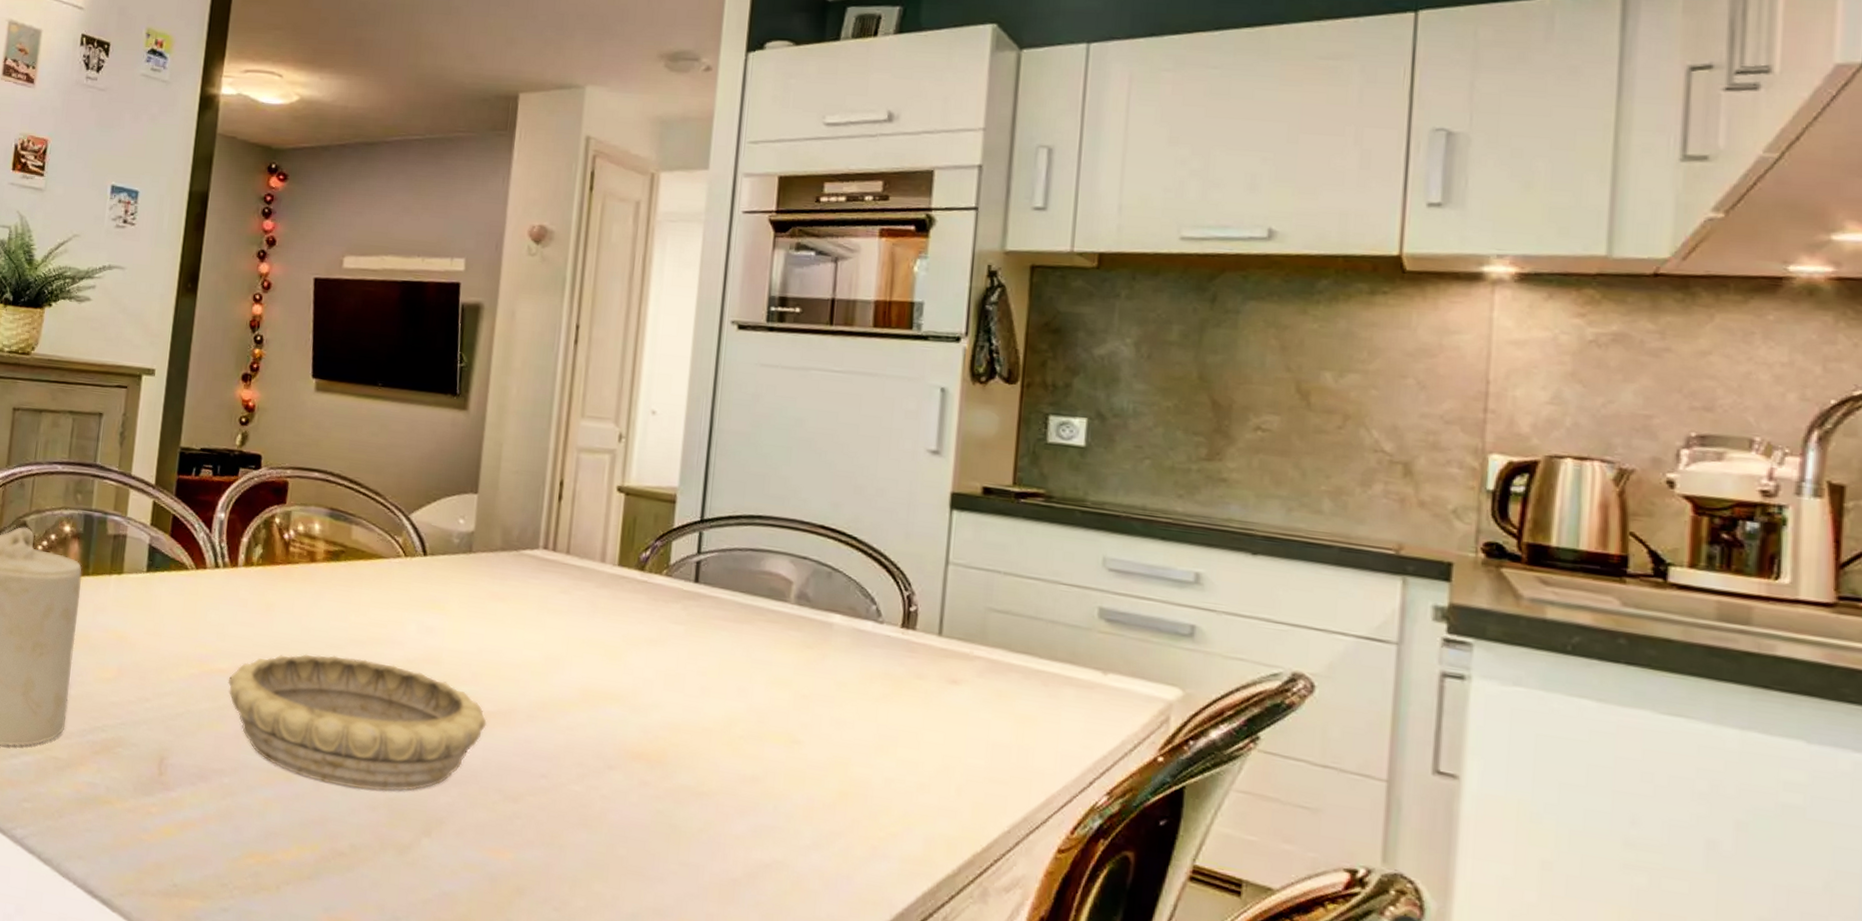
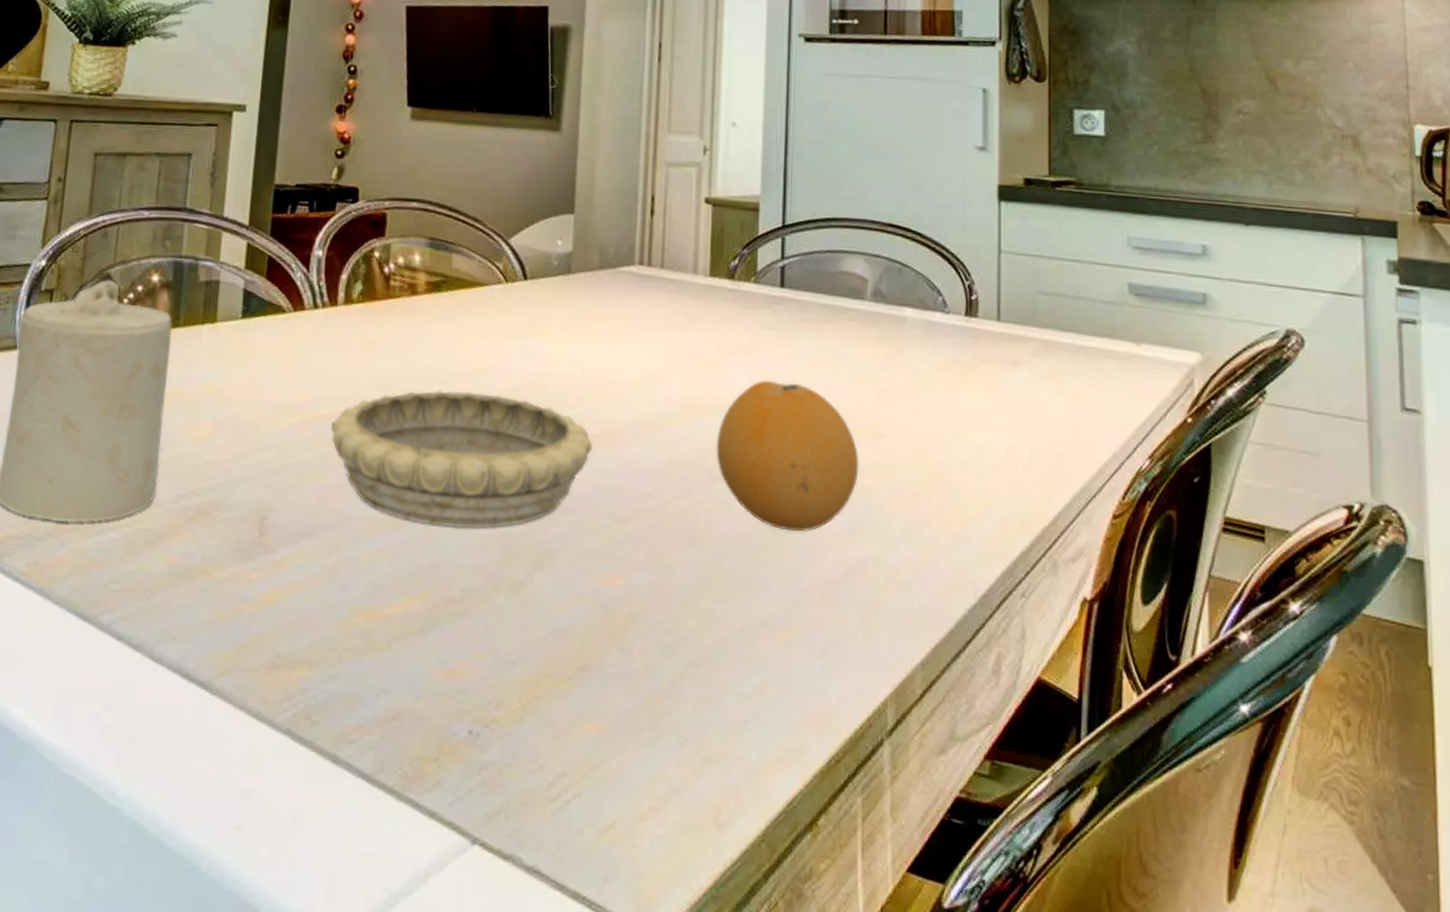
fruit: none [615,675,770,829] -> present [716,380,859,532]

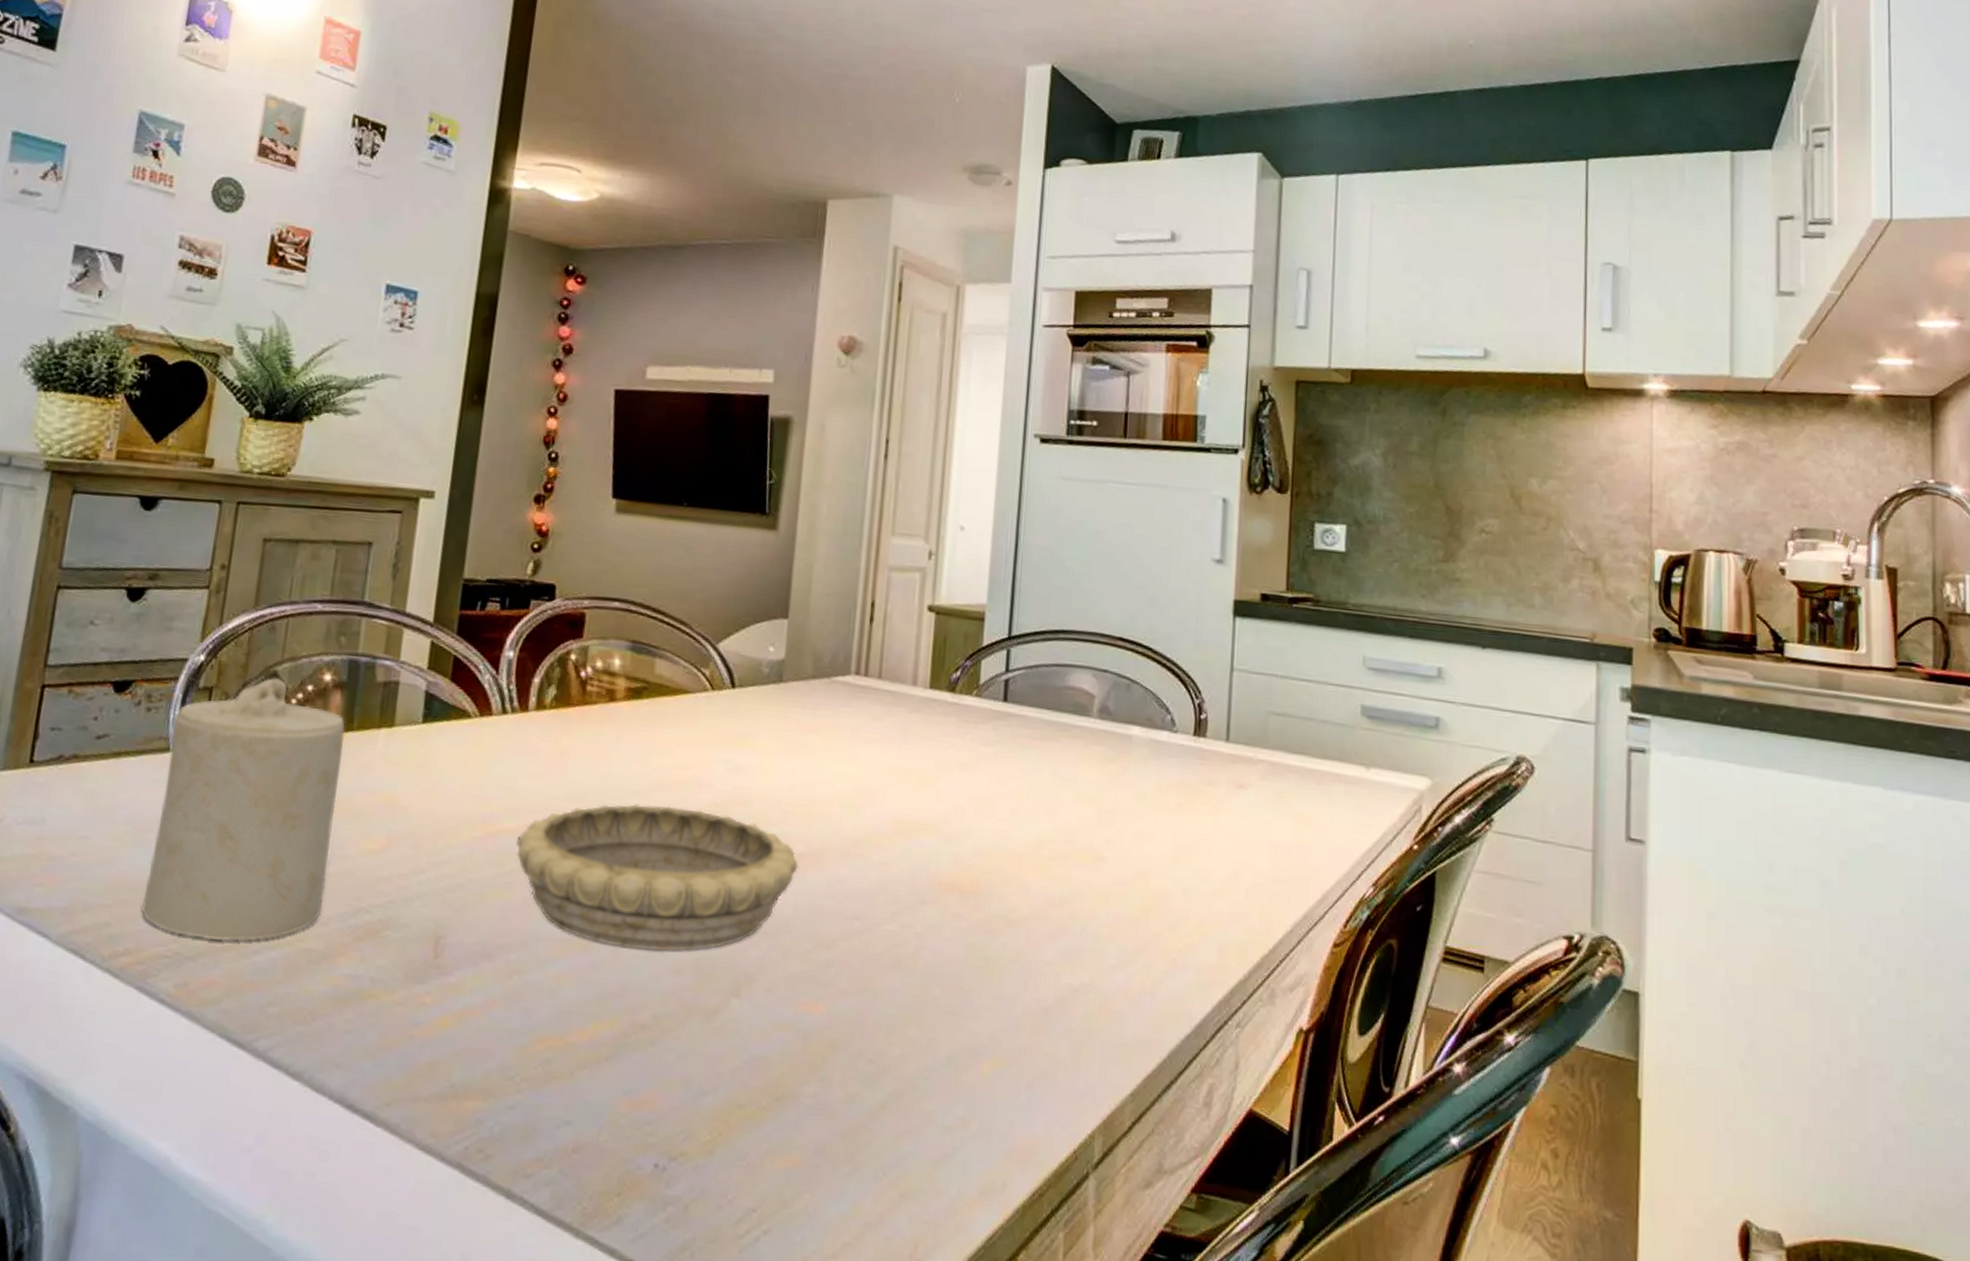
fruit: present [716,380,859,532] -> none [928,799,1077,958]

